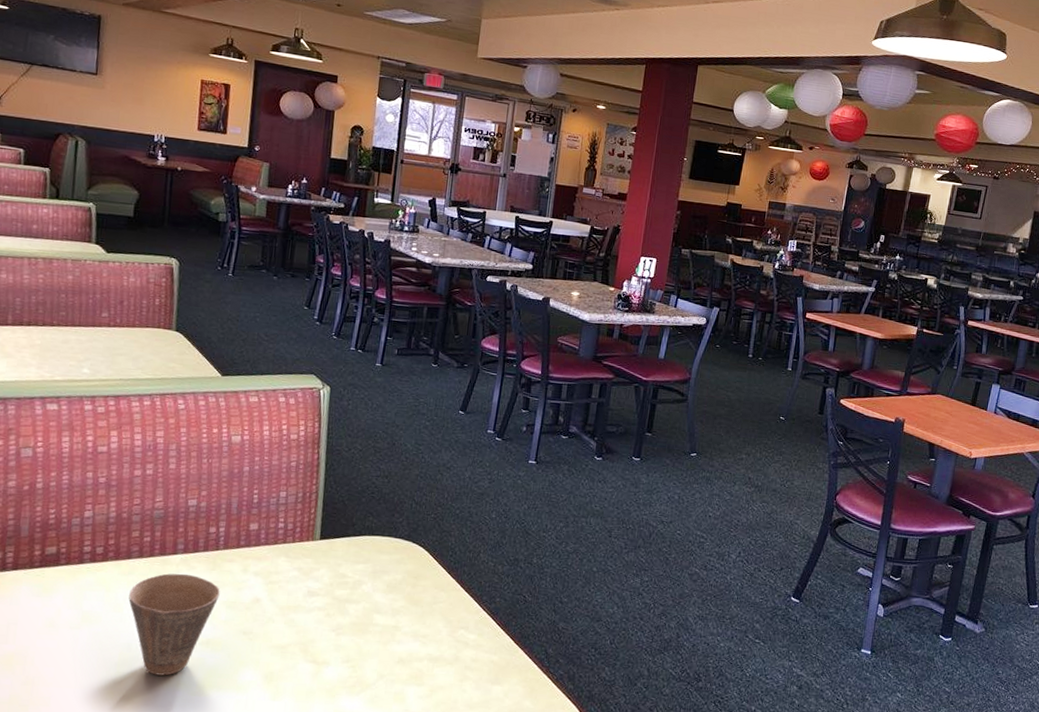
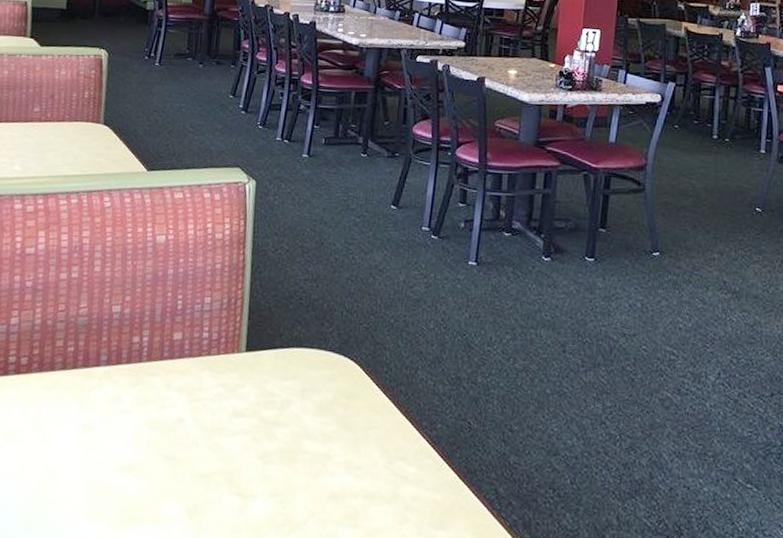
cup: present [128,573,220,676] -> none [51,388,143,506]

